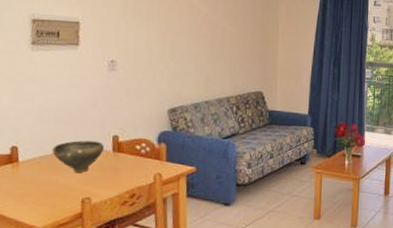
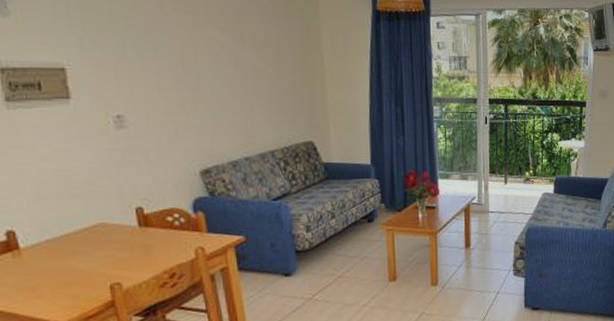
bowl: present [52,140,104,173] -> none [60,216,127,255]

